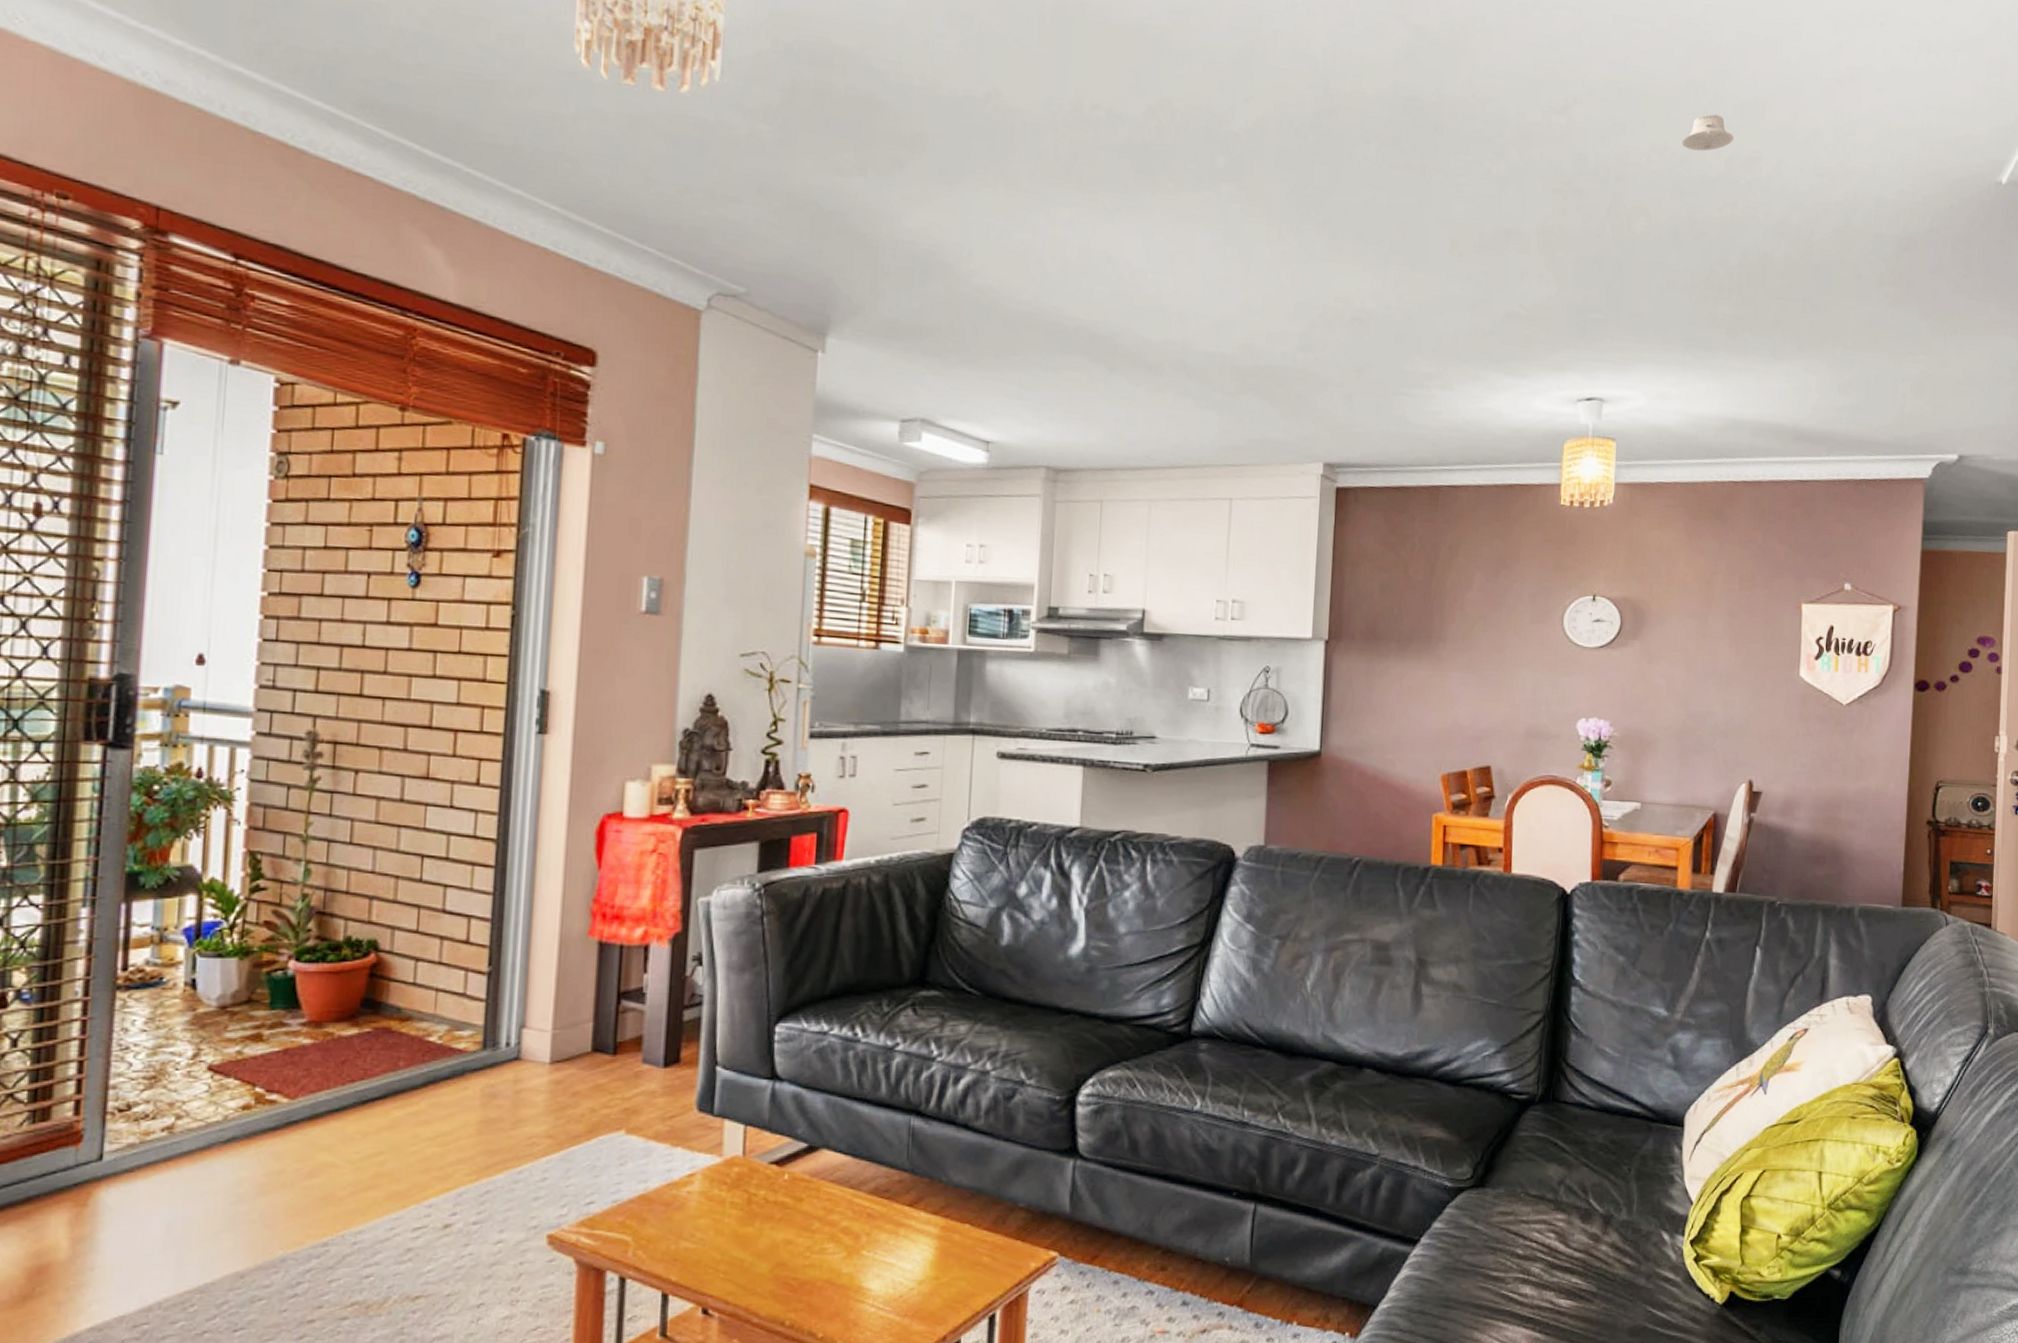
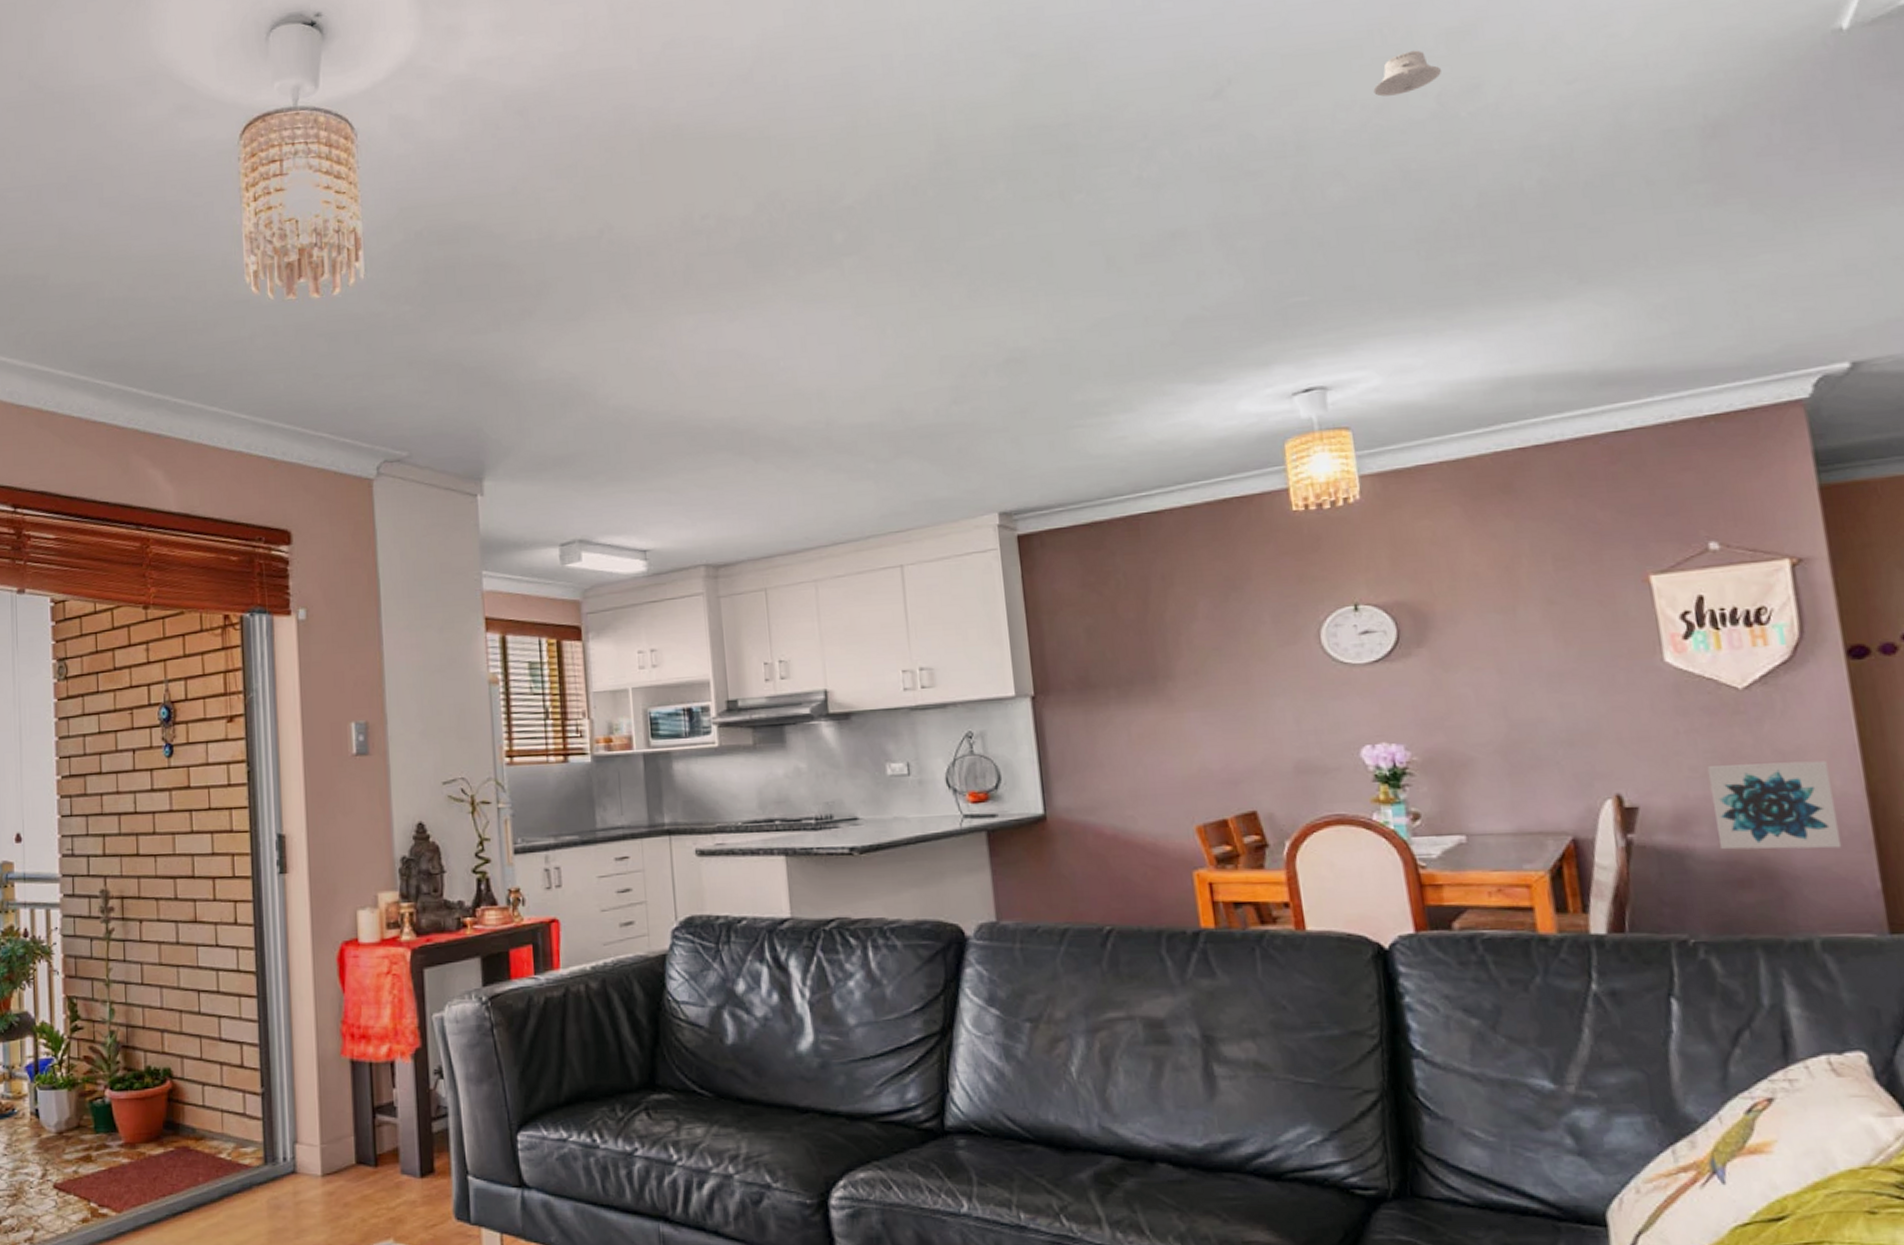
wall art: none [1810,764,1888,838] -> present [1707,760,1842,850]

